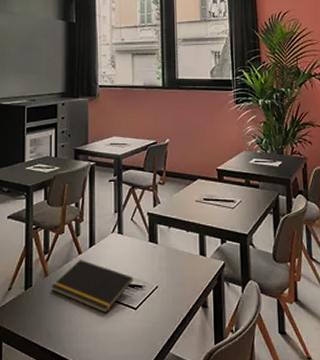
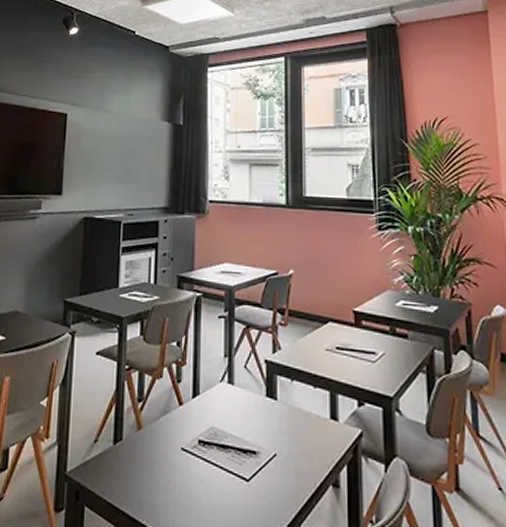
notepad: present [51,260,133,314] -> none [144,412,246,483]

